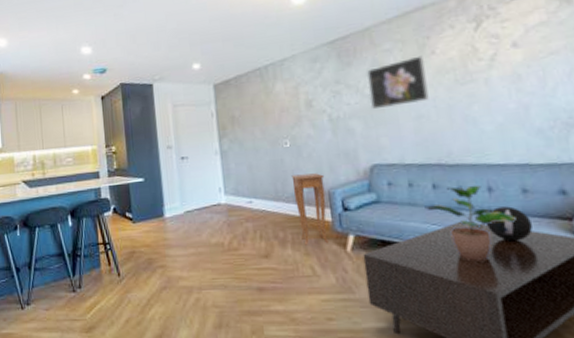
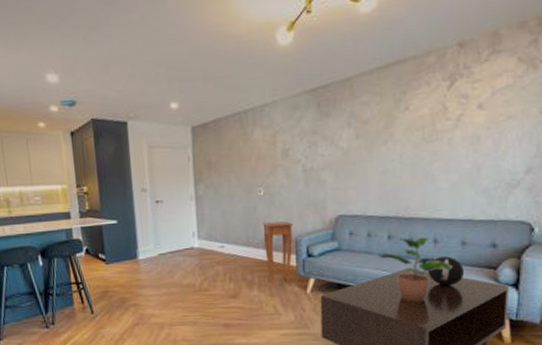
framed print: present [366,55,429,110] -> none [342,111,397,163]

